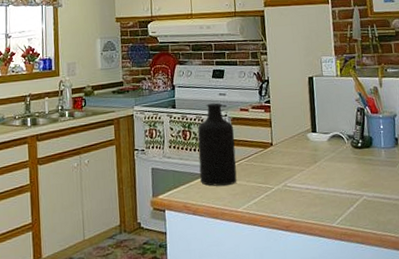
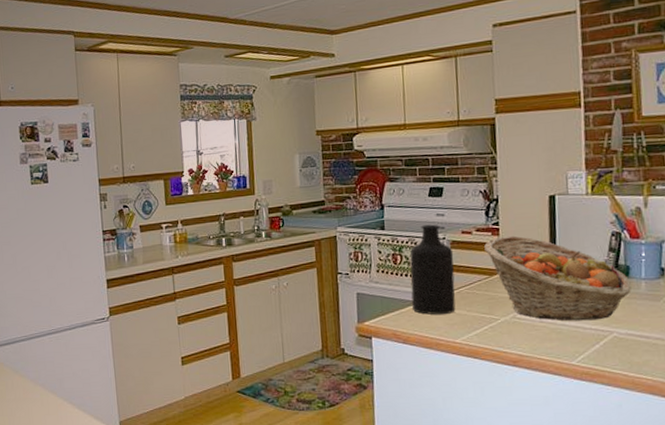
fruit basket: none [259,112,375,187] -> present [484,235,631,321]

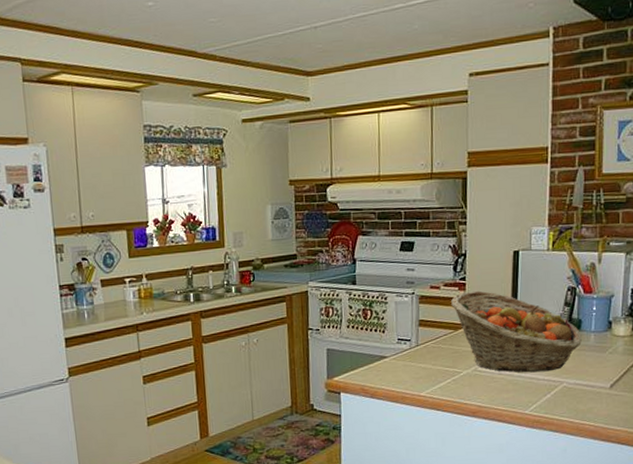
bottle: present [410,224,456,315] -> none [379,279,422,370]

